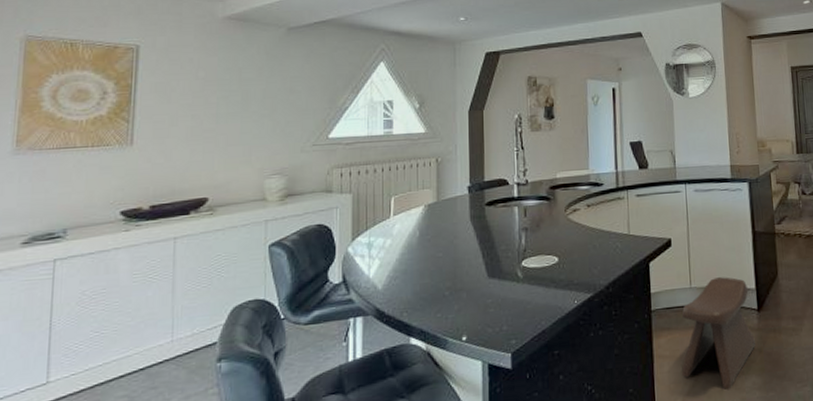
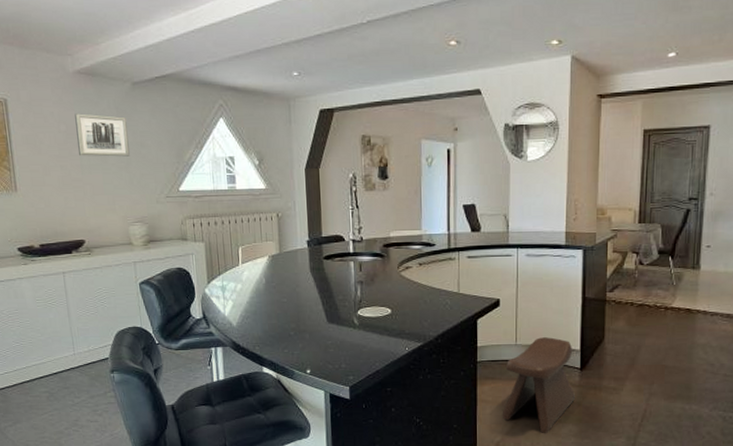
wall art: none [216,59,277,104] -> present [75,113,130,157]

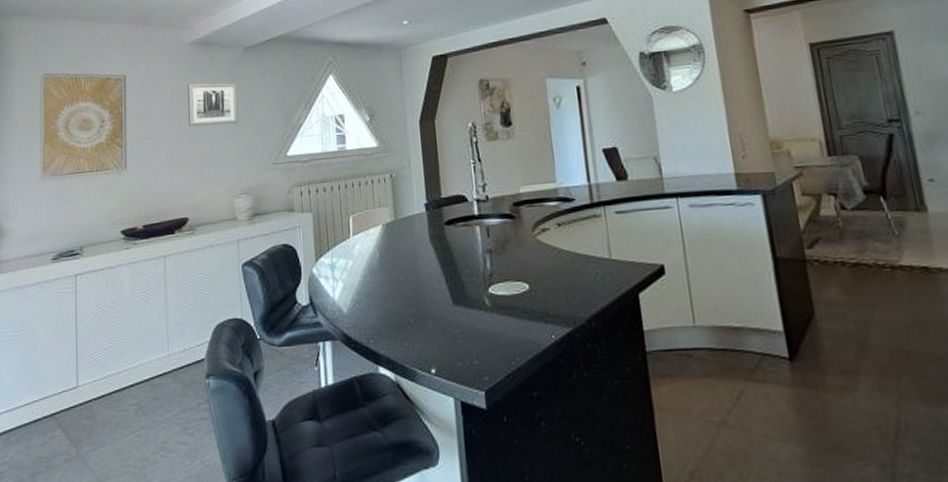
stool: present [503,337,575,434] -> none [685,314,790,460]

